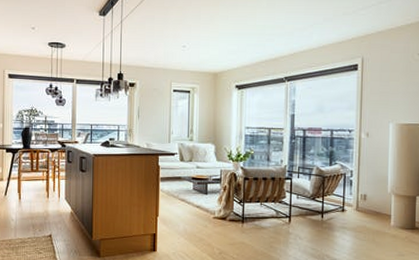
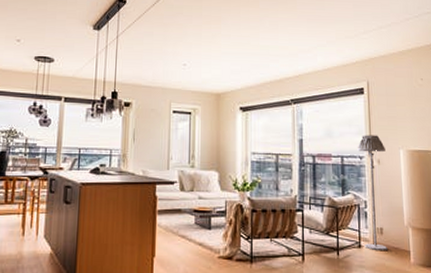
floor lamp: none [347,109,375,214] -> present [357,135,387,250]

